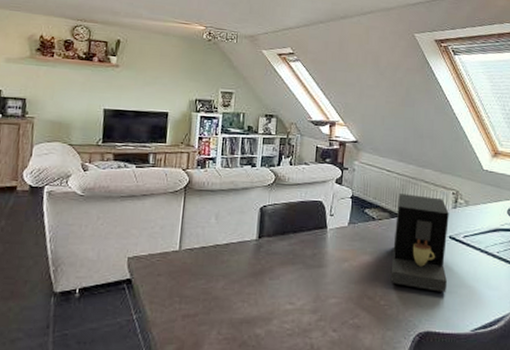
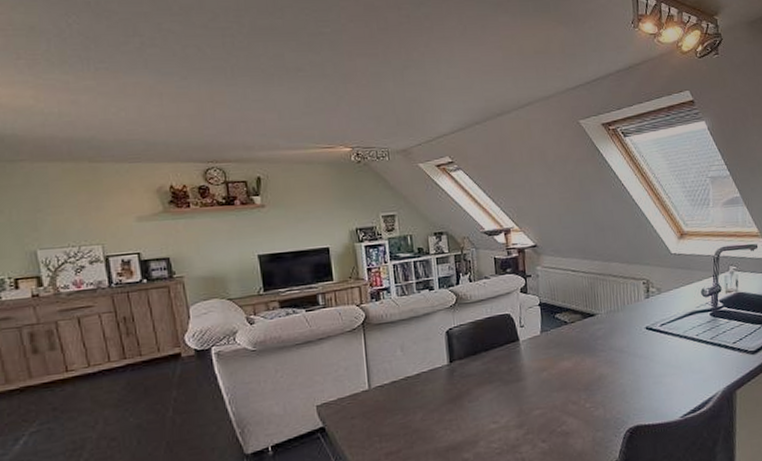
coffee maker: present [390,194,449,292] -> none [588,290,651,385]

